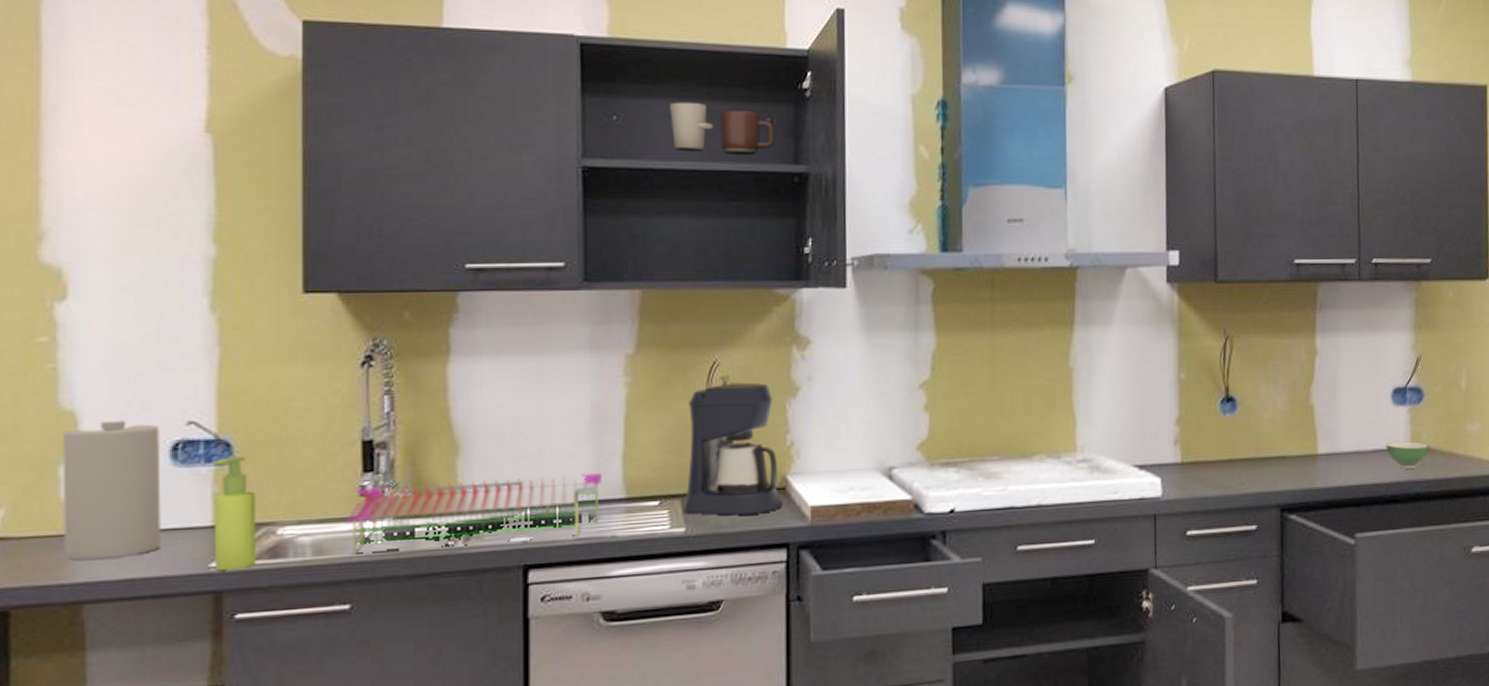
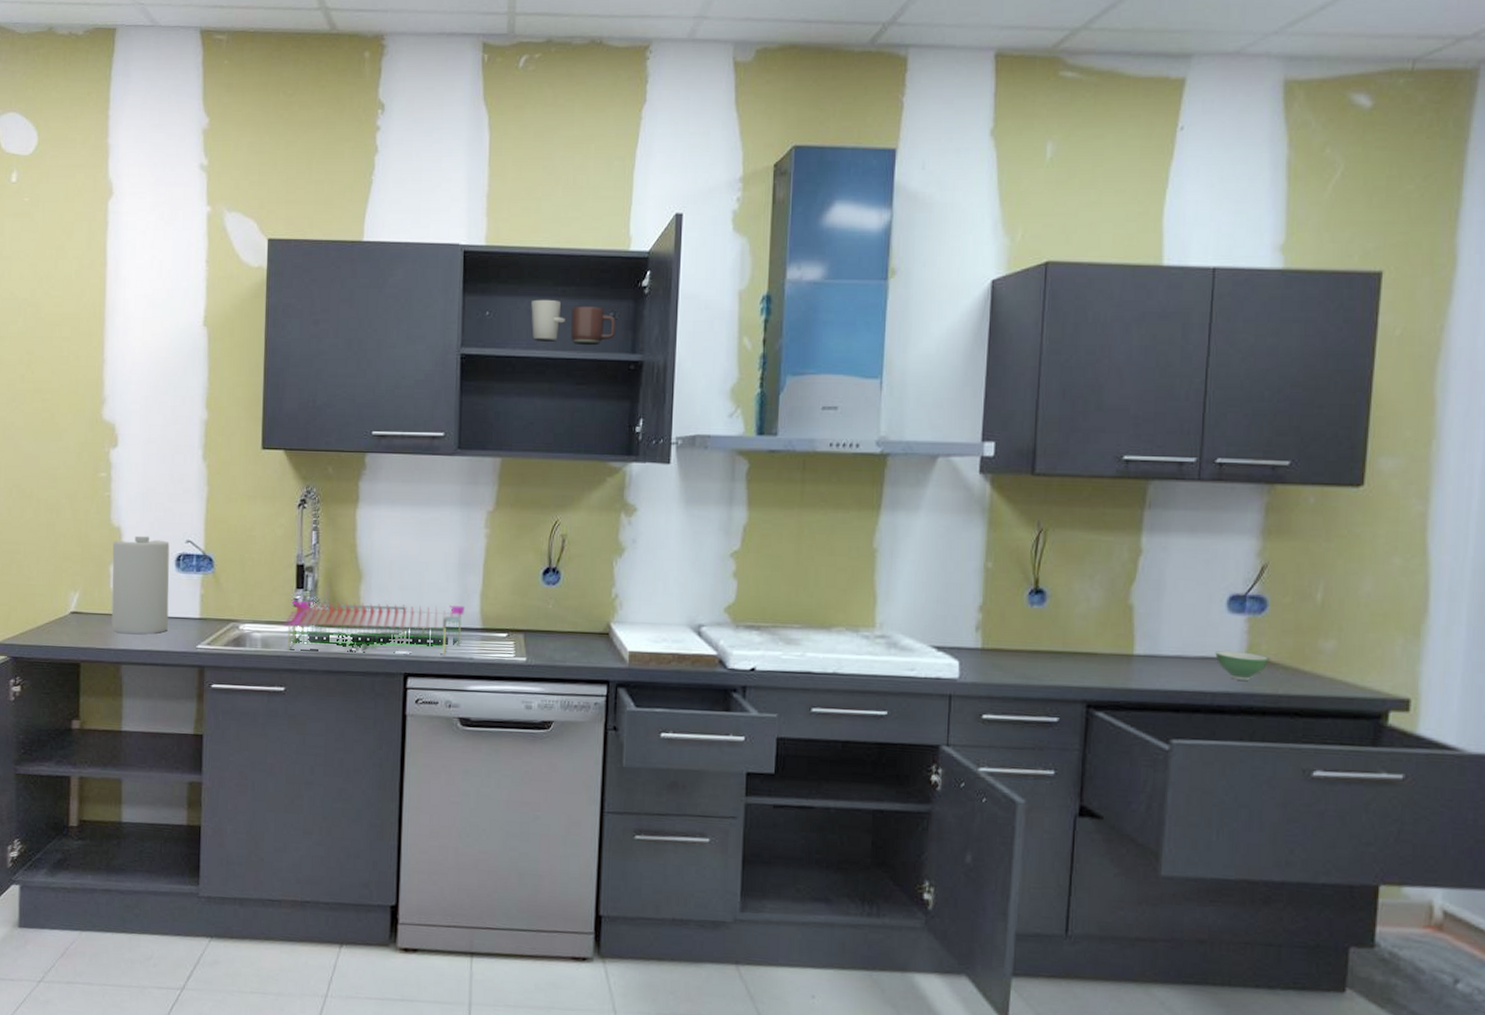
soap dispenser: present [212,457,257,571] -> none [200,569,227,652]
coffee maker: present [682,382,784,516] -> none [525,540,607,653]

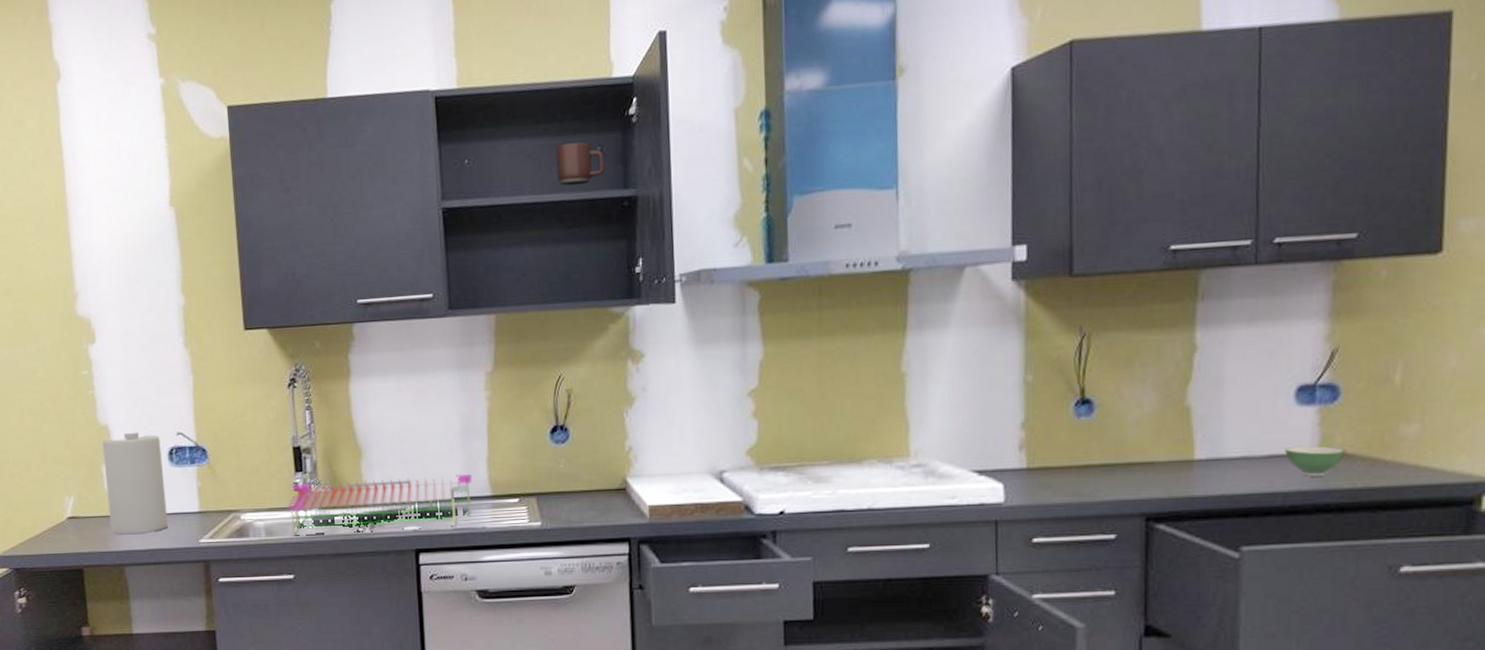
cup: present [531,299,565,342] -> none [512,139,550,187]

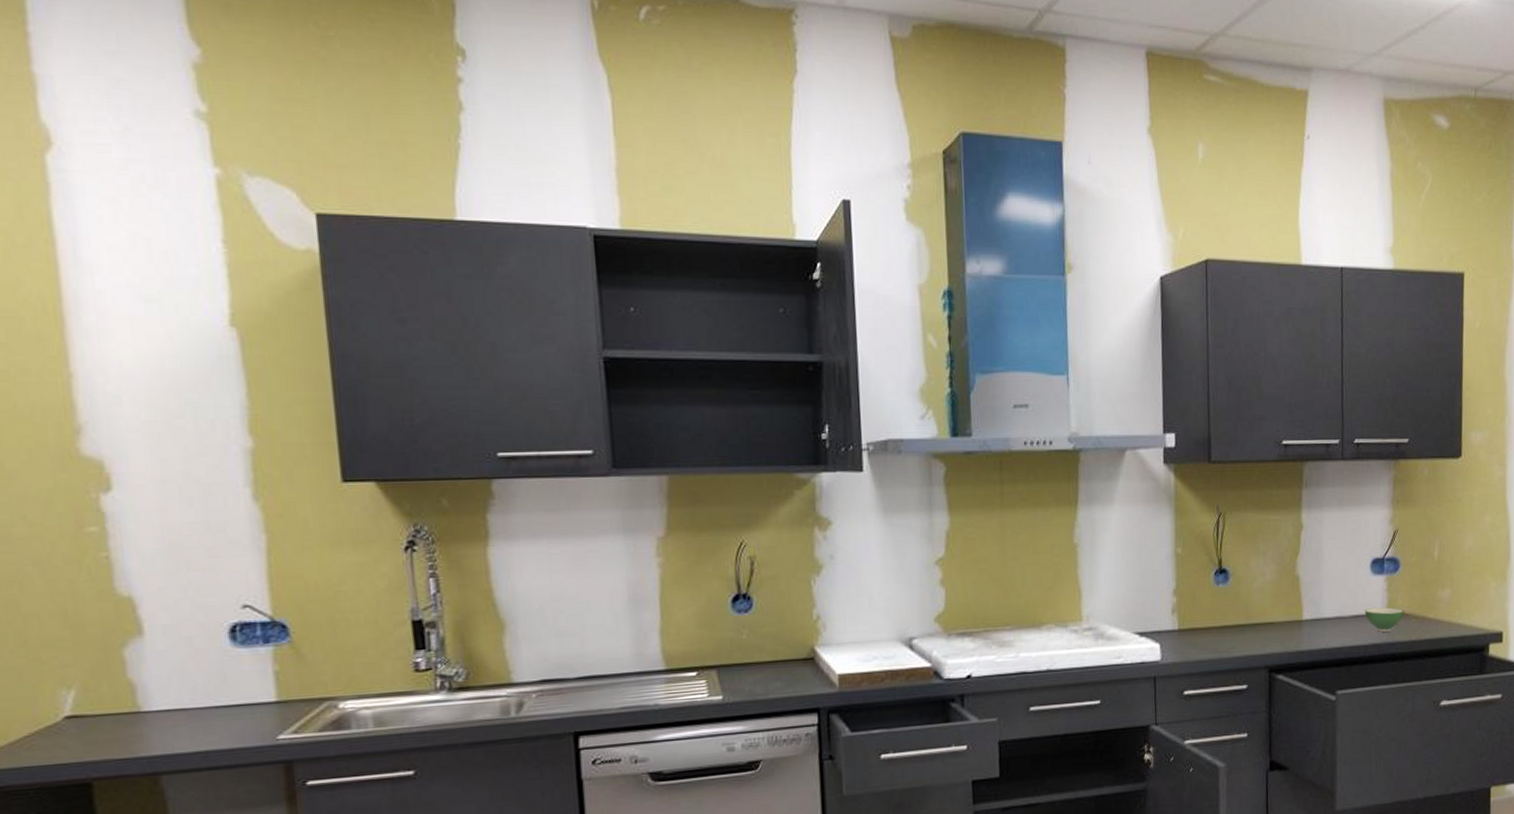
paper towel holder: present [102,432,168,535] -> none [123,604,229,736]
dish rack: present [287,474,473,538] -> none [404,647,643,727]
mug: present [556,142,605,186] -> none [735,301,788,346]

